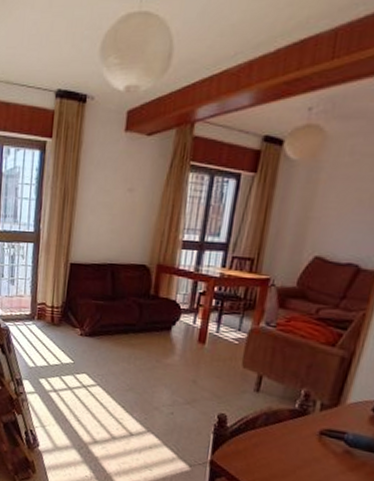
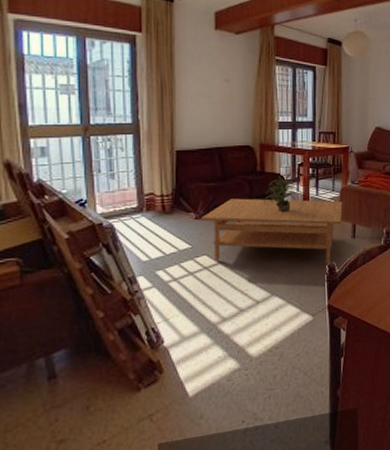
coffee table: none [86,320,250,415] -> present [201,198,343,264]
potted plant: none [153,301,199,345] -> present [264,173,302,212]

